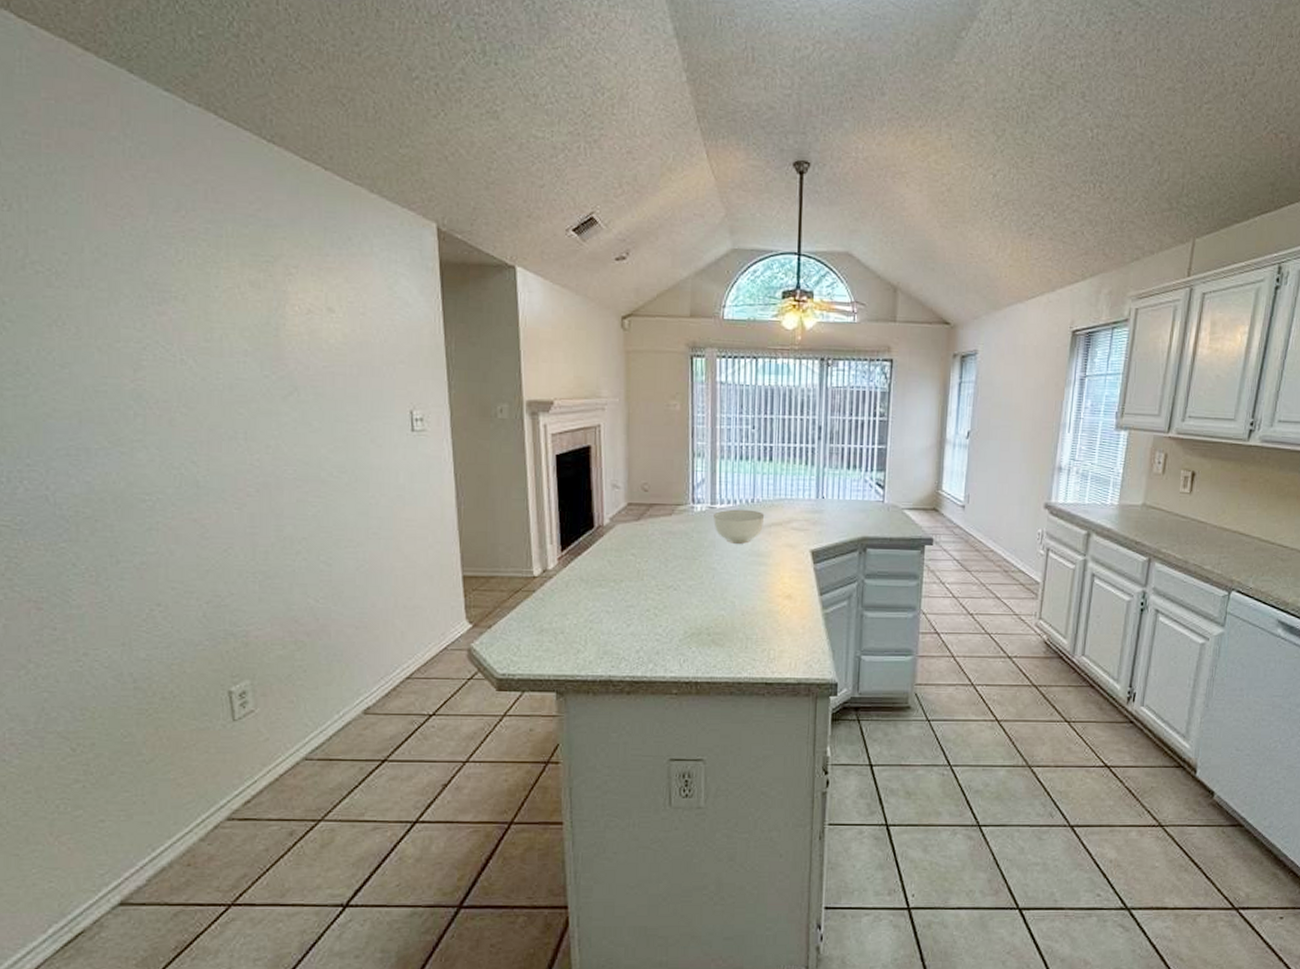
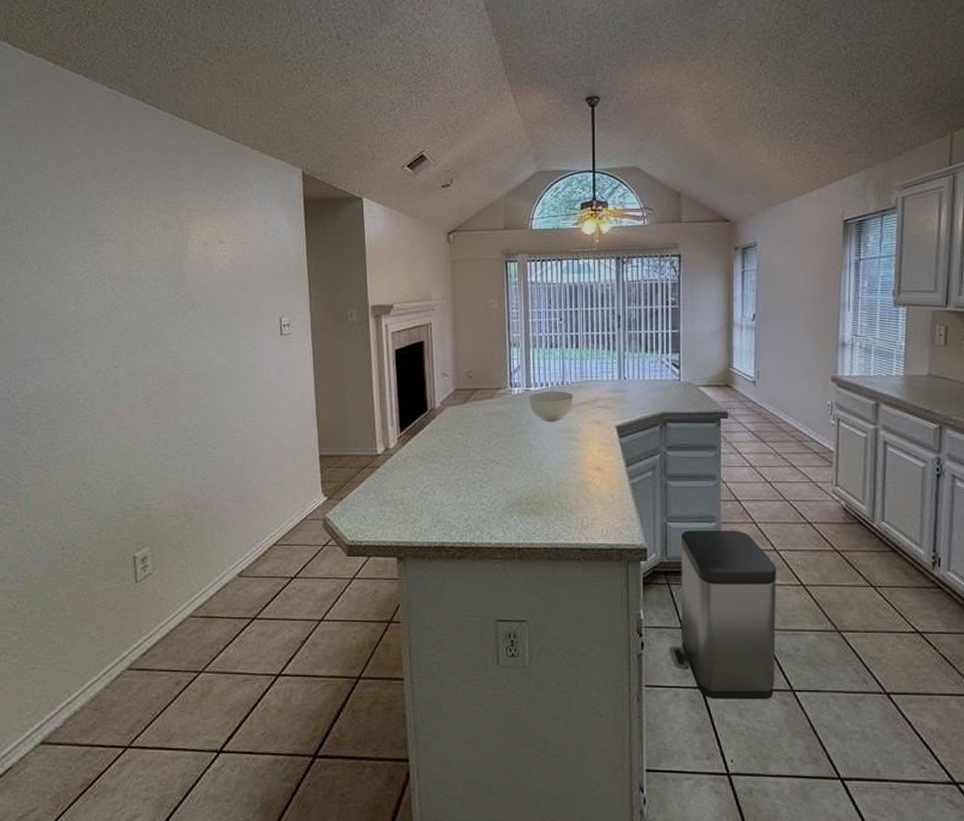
pedal bin: none [855,663,972,836] -> present [669,530,777,700]

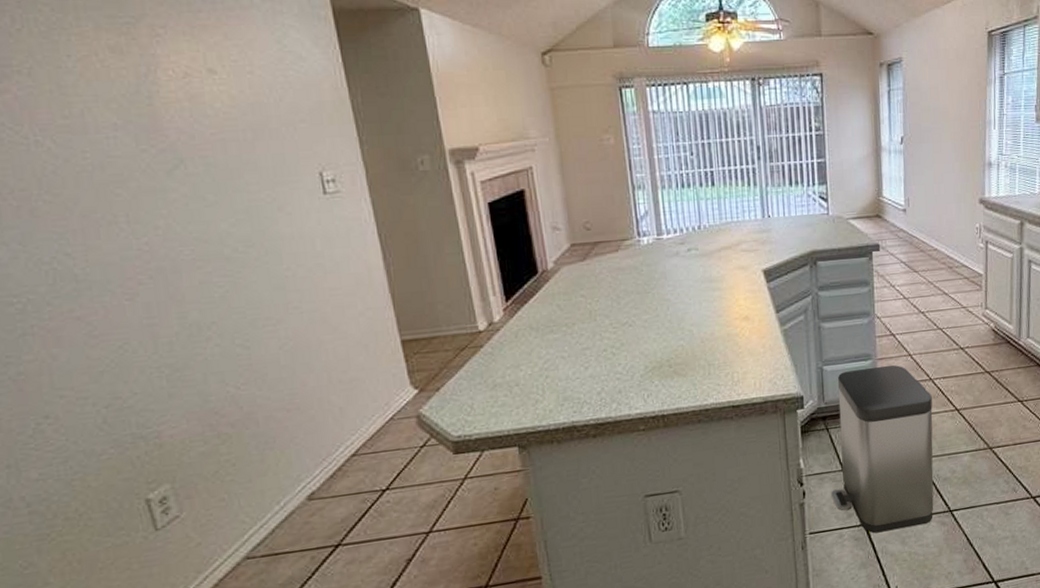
bowl: present [529,391,574,421] -> none [661,236,713,273]

